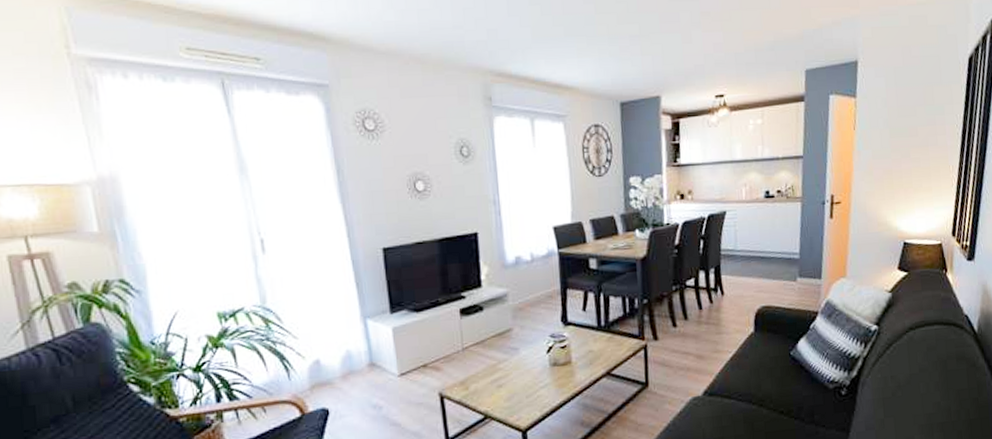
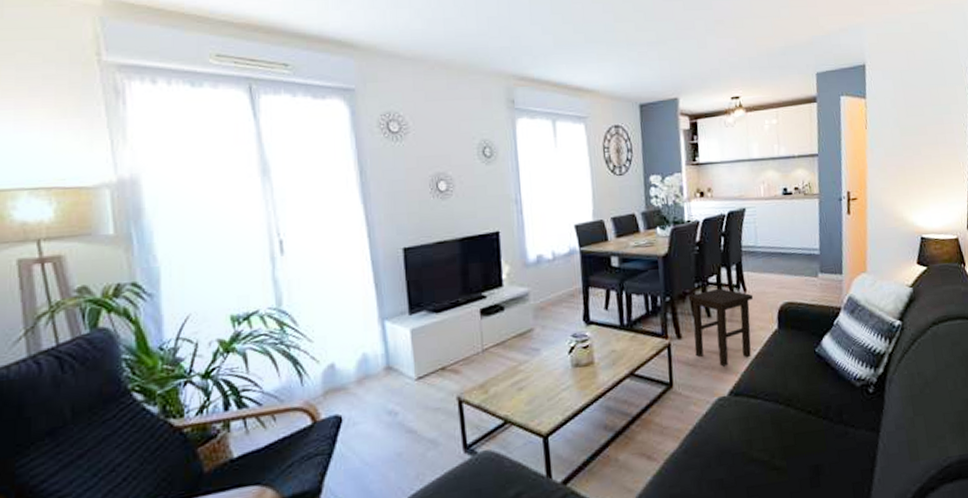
stool: none [665,291,731,368] -> present [688,288,754,367]

